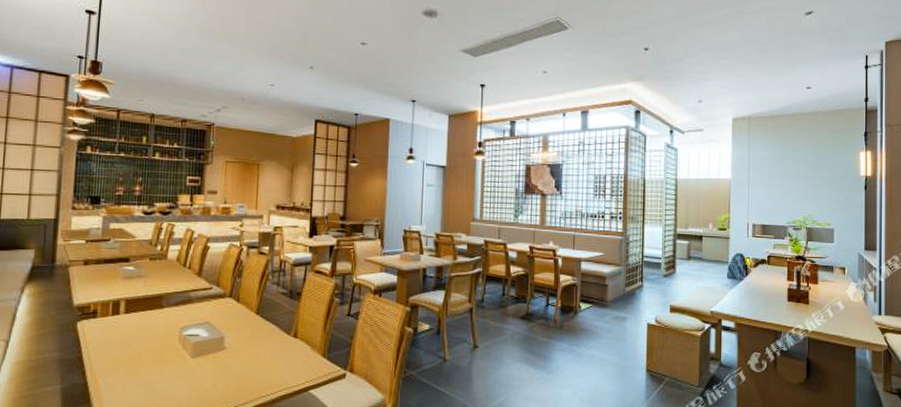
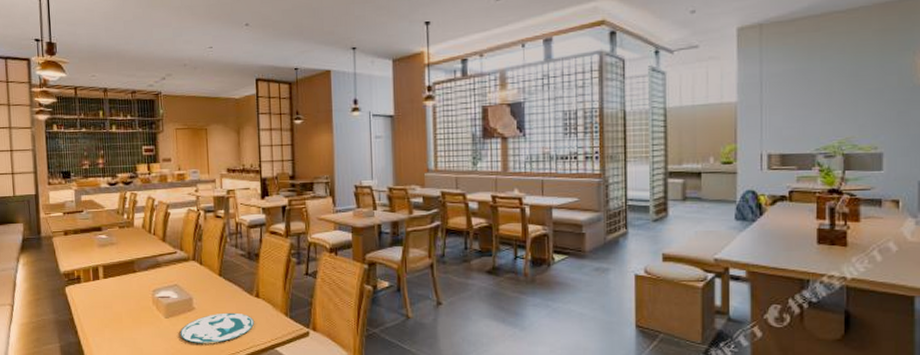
plate: none [206,353,290,385] -> present [179,312,255,343]

